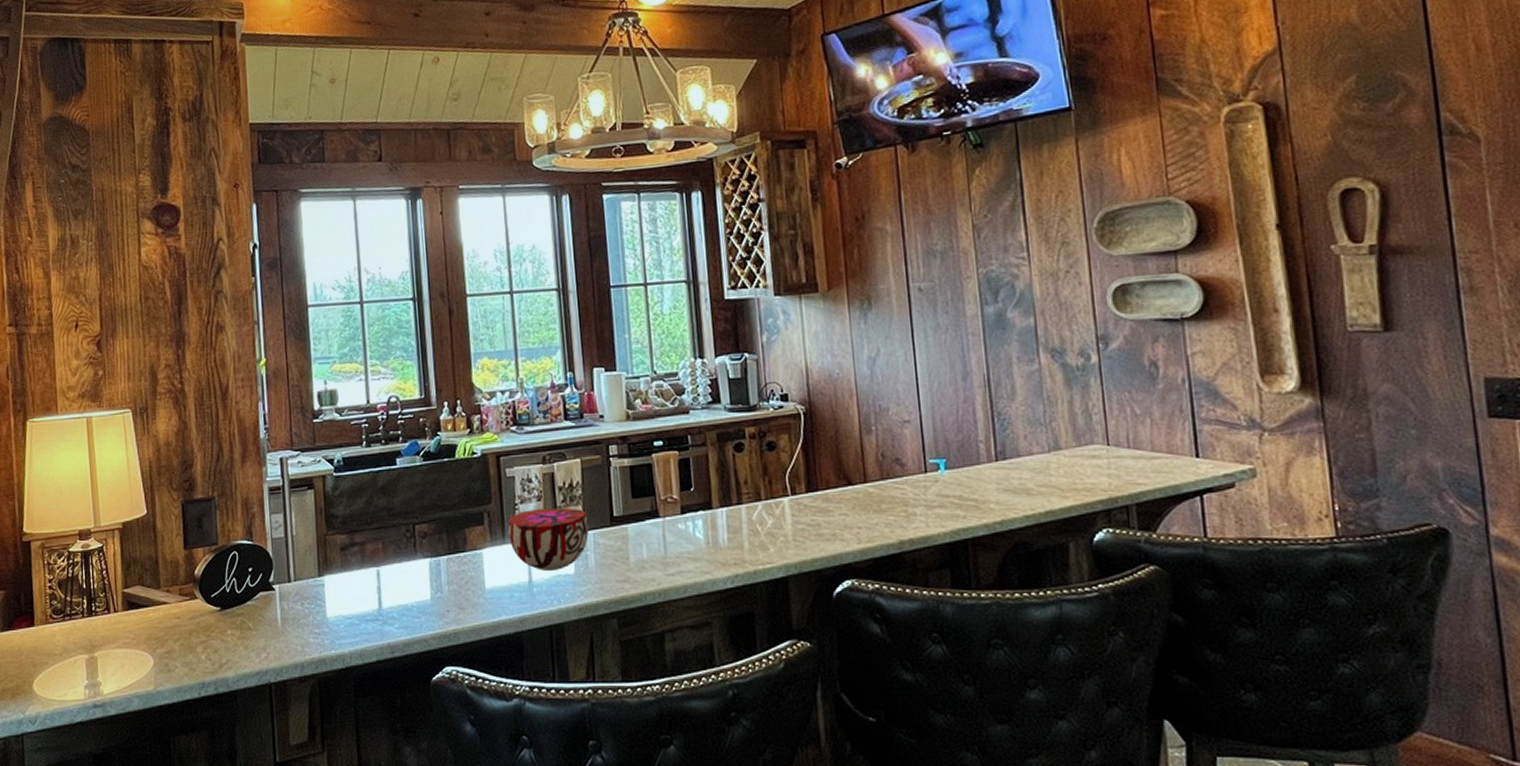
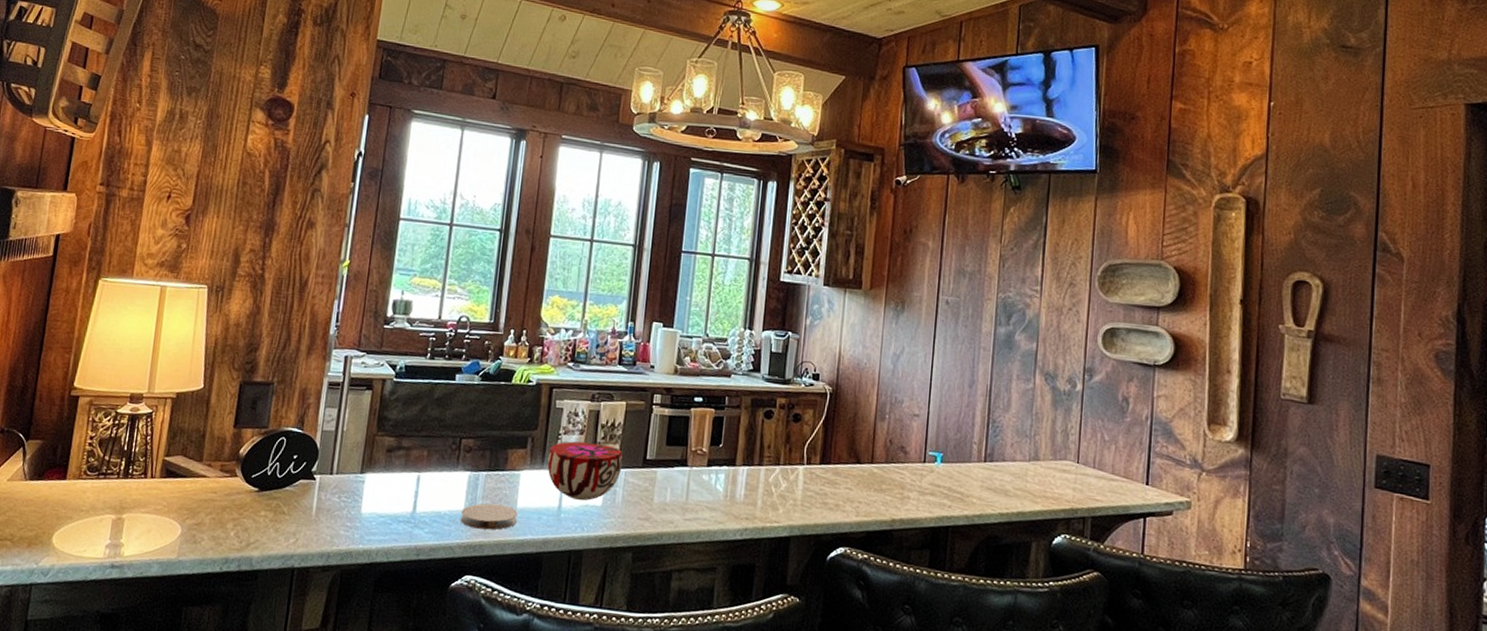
coaster: none [428,588,488,617] -> present [460,503,518,530]

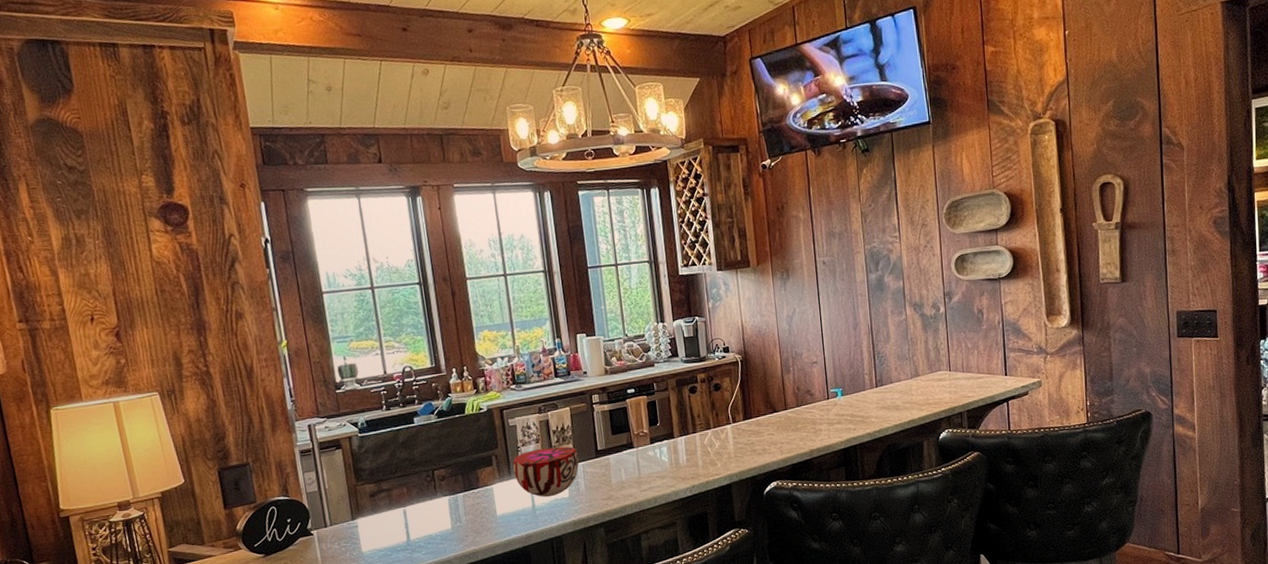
coaster: present [460,503,518,530] -> none [449,515,500,541]

